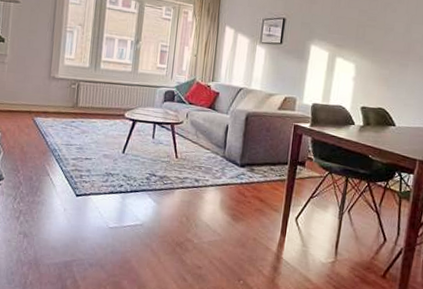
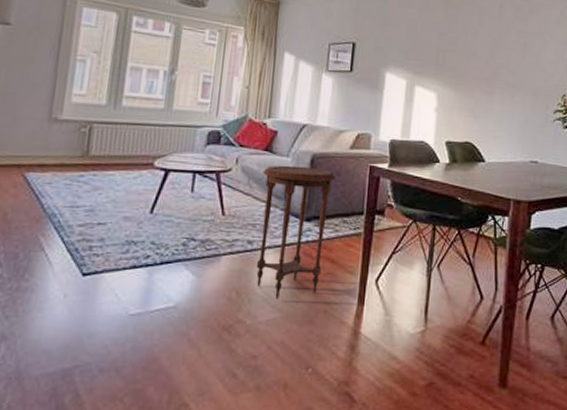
side table: none [201,120,266,227] -> present [256,165,336,300]

